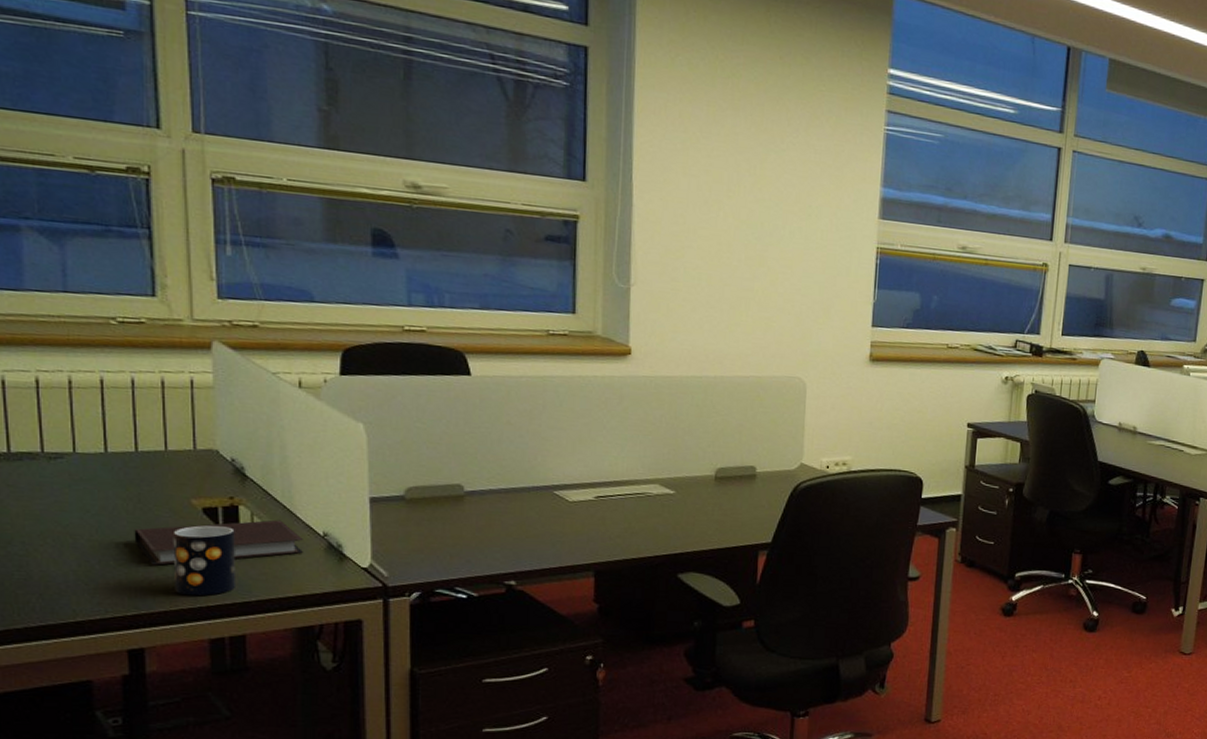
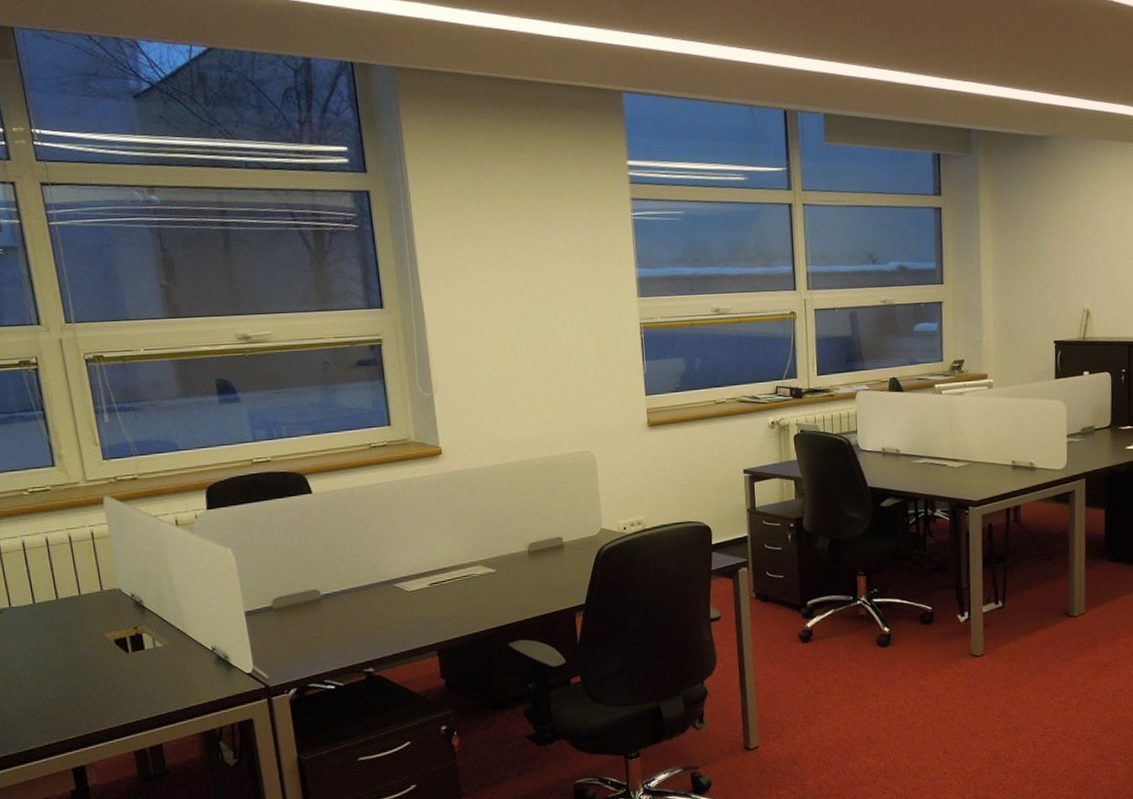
notebook: present [134,519,304,566] -> none [64,641,199,694]
mug: present [173,525,237,596] -> none [94,653,150,716]

